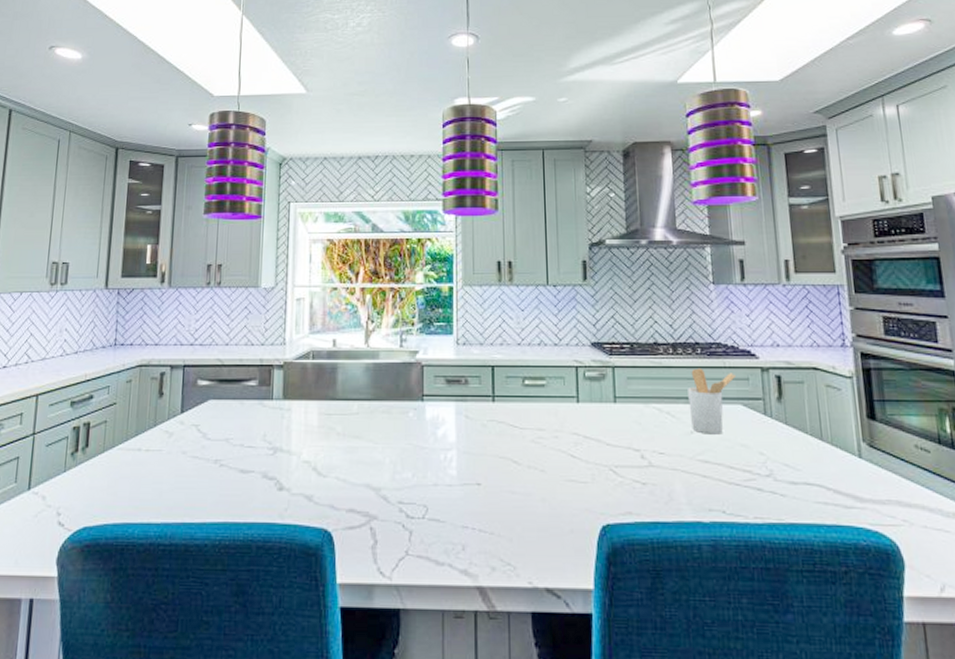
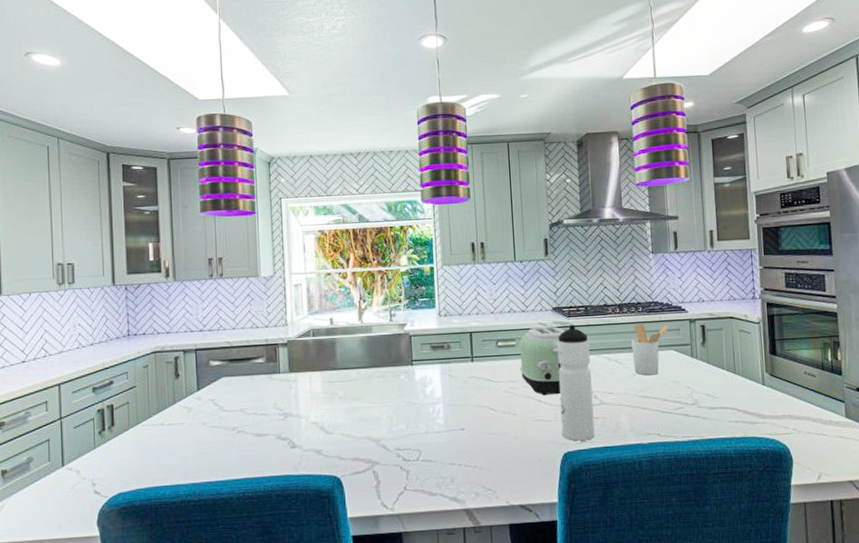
toaster: none [550,366,606,450] -> present [519,327,565,396]
water bottle: none [596,365,642,512] -> present [557,324,595,441]

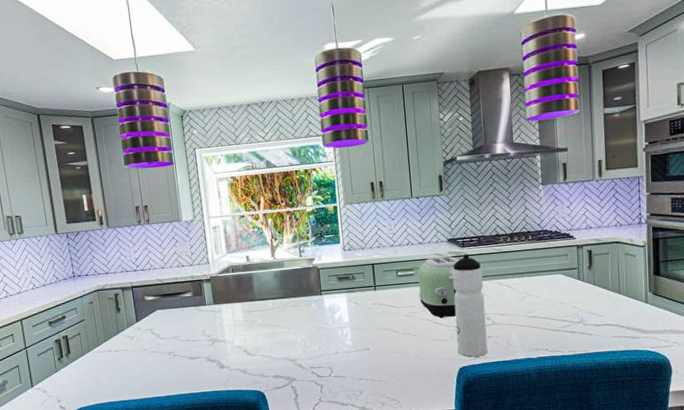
utensil holder: present [631,323,669,376] -> none [521,250,557,298]

